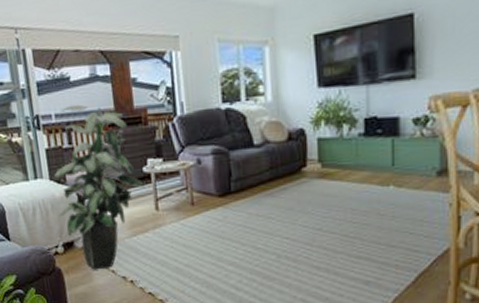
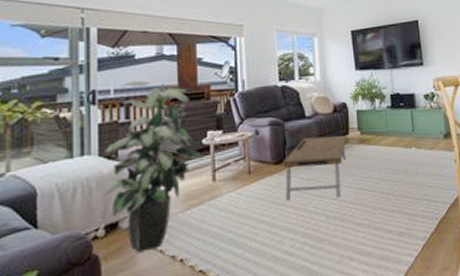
coffee table: none [228,167,303,237] -> present [283,135,346,200]

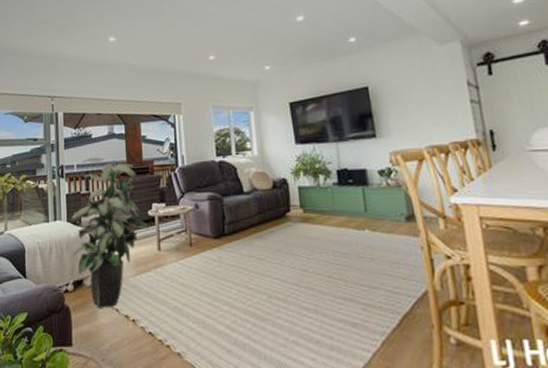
coffee table: present [283,135,346,200] -> none [222,212,288,278]

